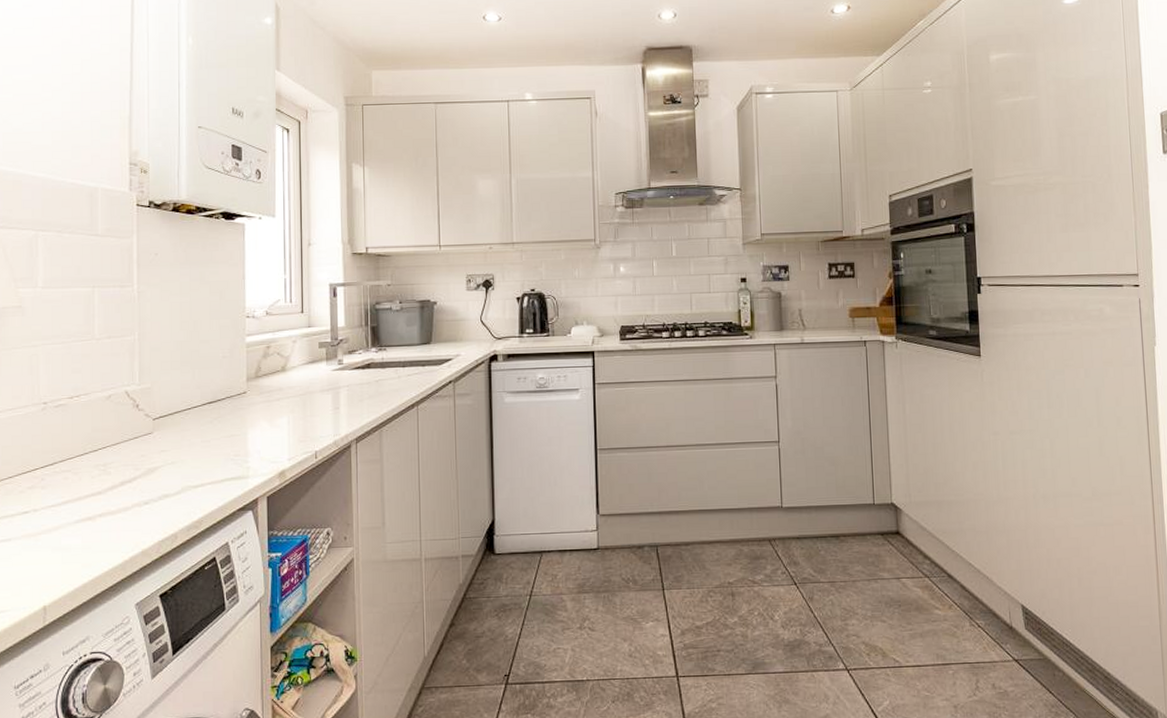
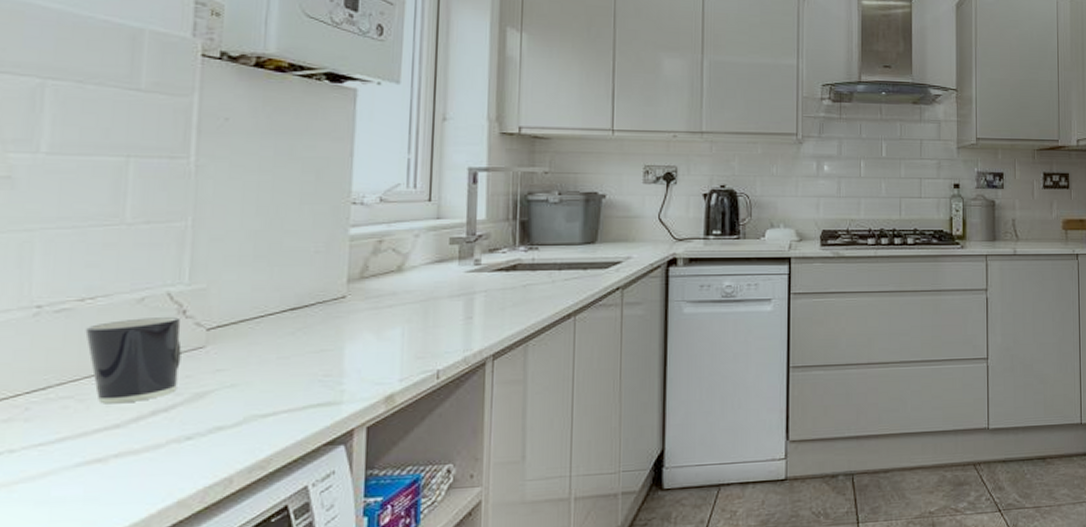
mug: none [75,410,137,476] -> present [85,317,182,404]

